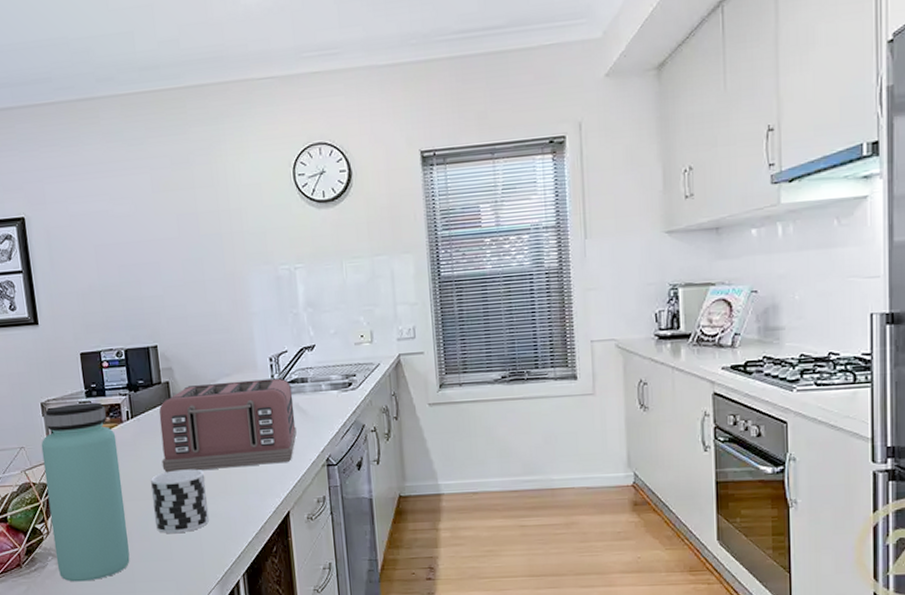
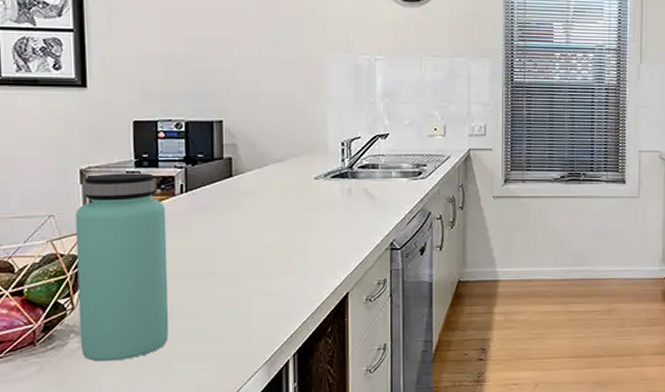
cup: present [151,469,209,534] -> none [201,247,262,312]
toaster: present [159,378,297,473] -> none [215,162,362,250]

